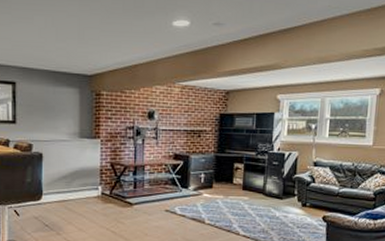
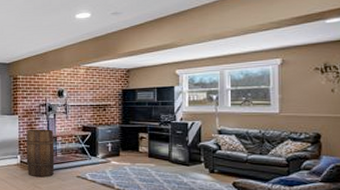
wooden barrel: none [109,156,142,212] -> present [26,129,55,178]

